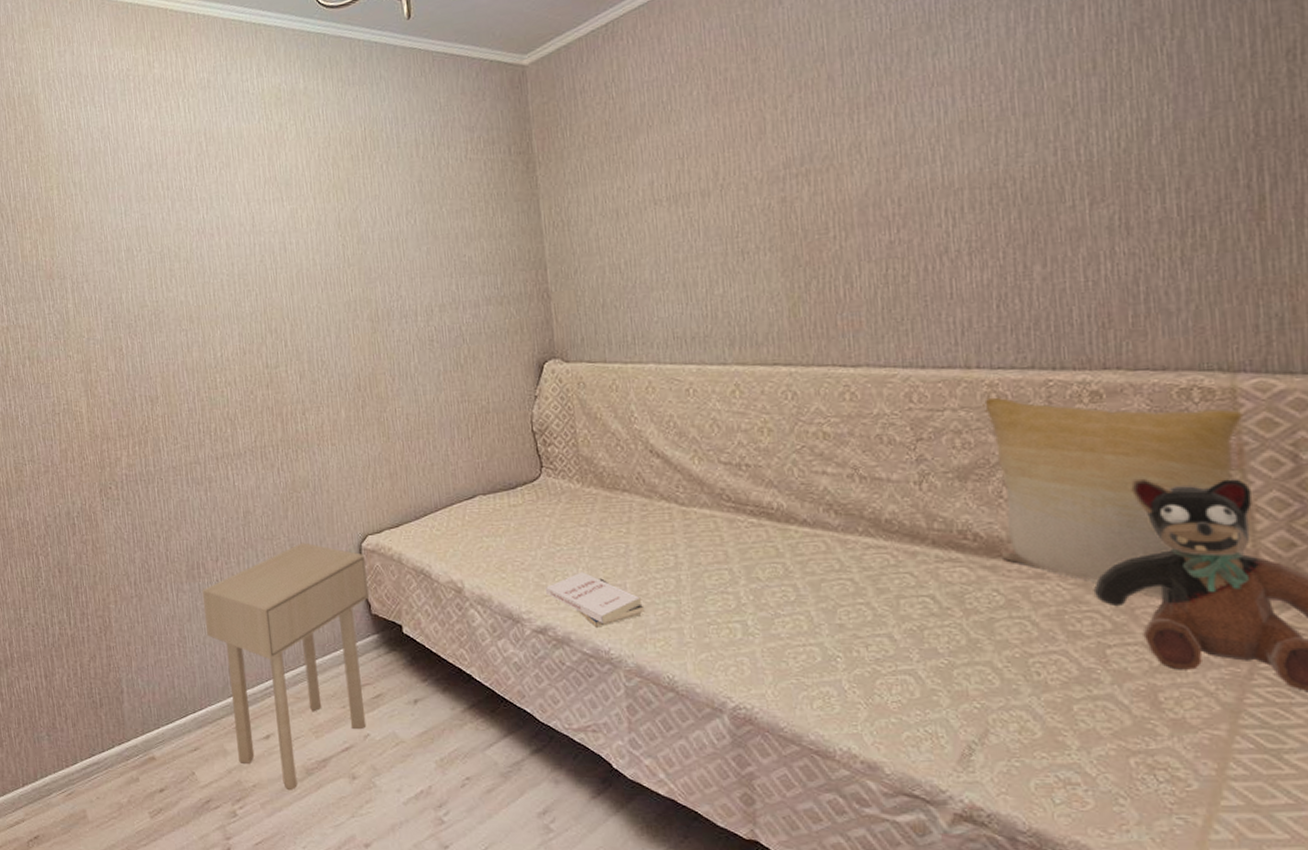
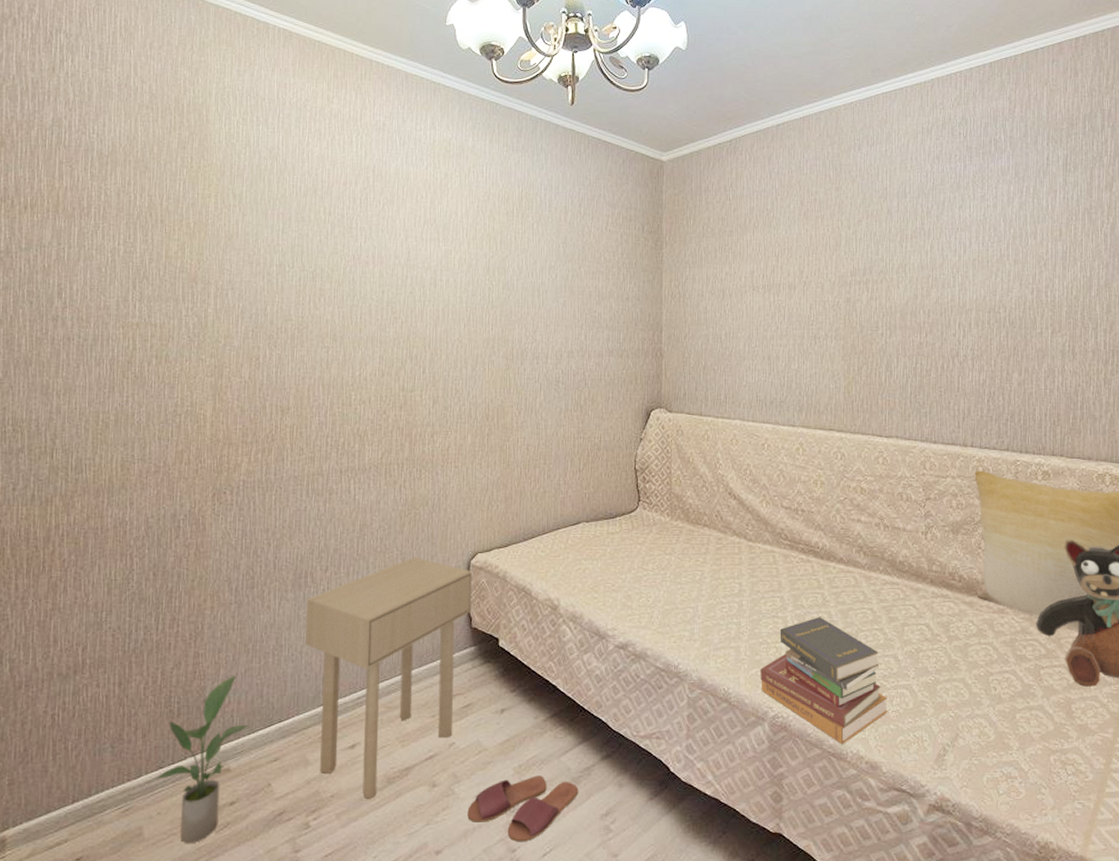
potted plant: none [90,667,167,828] -> present [155,675,249,844]
slippers: none [392,770,510,839] -> present [467,775,579,842]
books: present [546,571,645,628] -> none [631,594,711,645]
books: none [712,591,885,741] -> present [761,617,887,745]

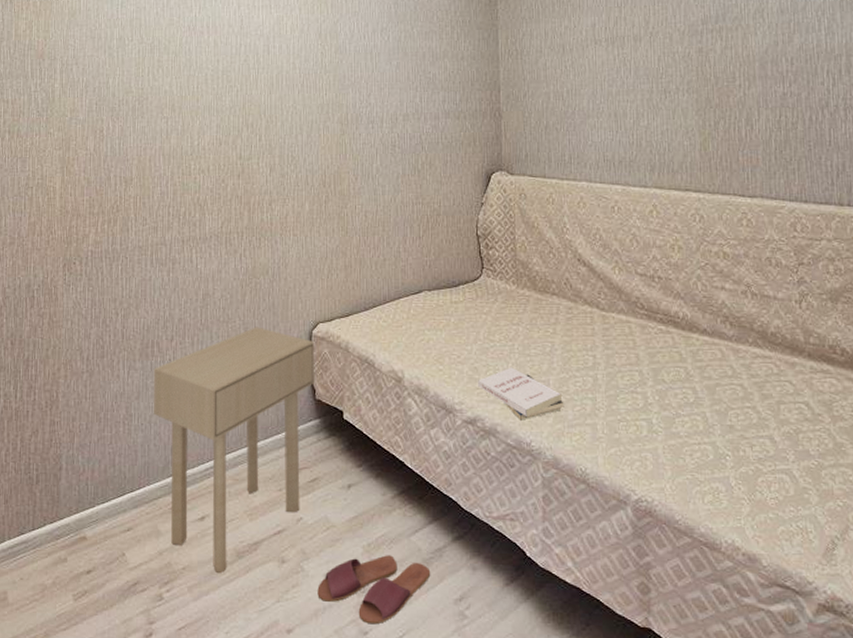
potted plant: present [155,675,249,844] -> none [17,443,103,611]
books: none [631,594,711,645] -> present [478,367,564,420]
books: present [761,617,887,745] -> none [620,393,765,533]

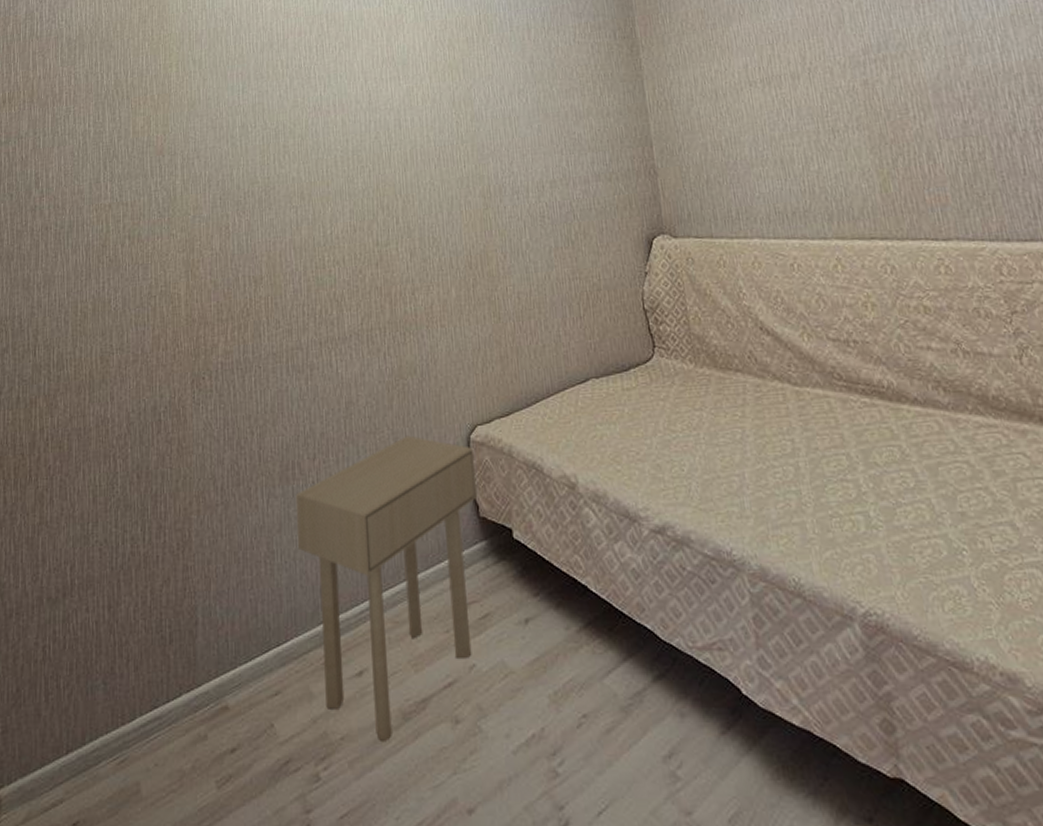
slippers: present [317,555,431,625] -> none [499,705,632,796]
books: present [478,367,564,420] -> none [662,461,765,525]

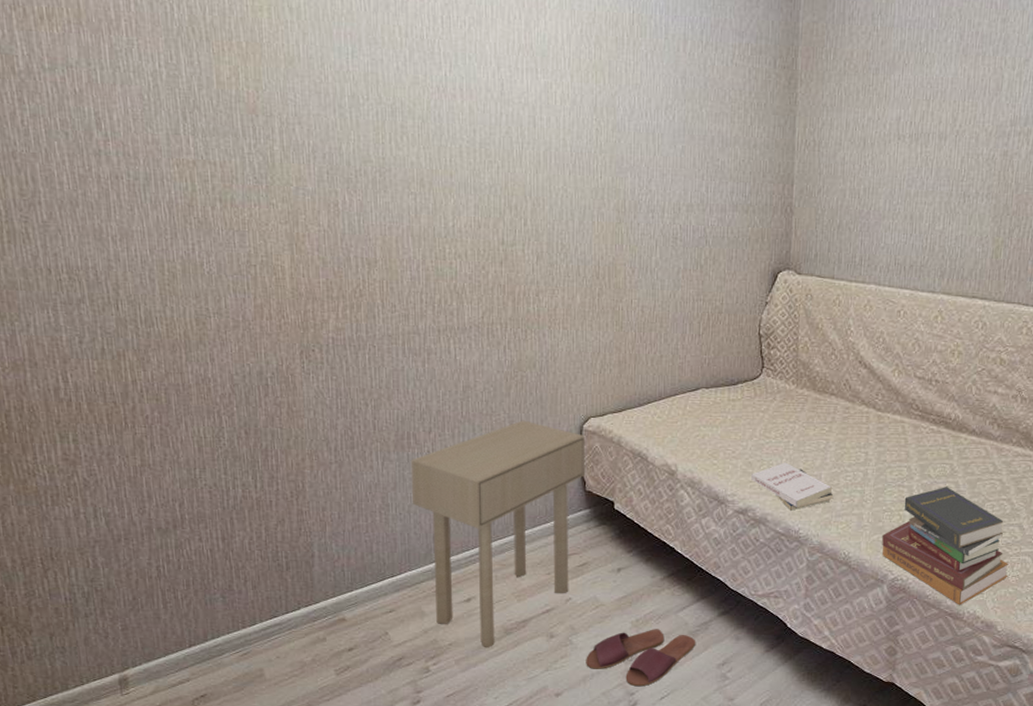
slippers: none [499,705,632,796] -> present [586,629,696,687]
books: none [662,461,765,525] -> present [751,462,834,511]
books: none [836,477,1016,650] -> present [882,487,1009,606]

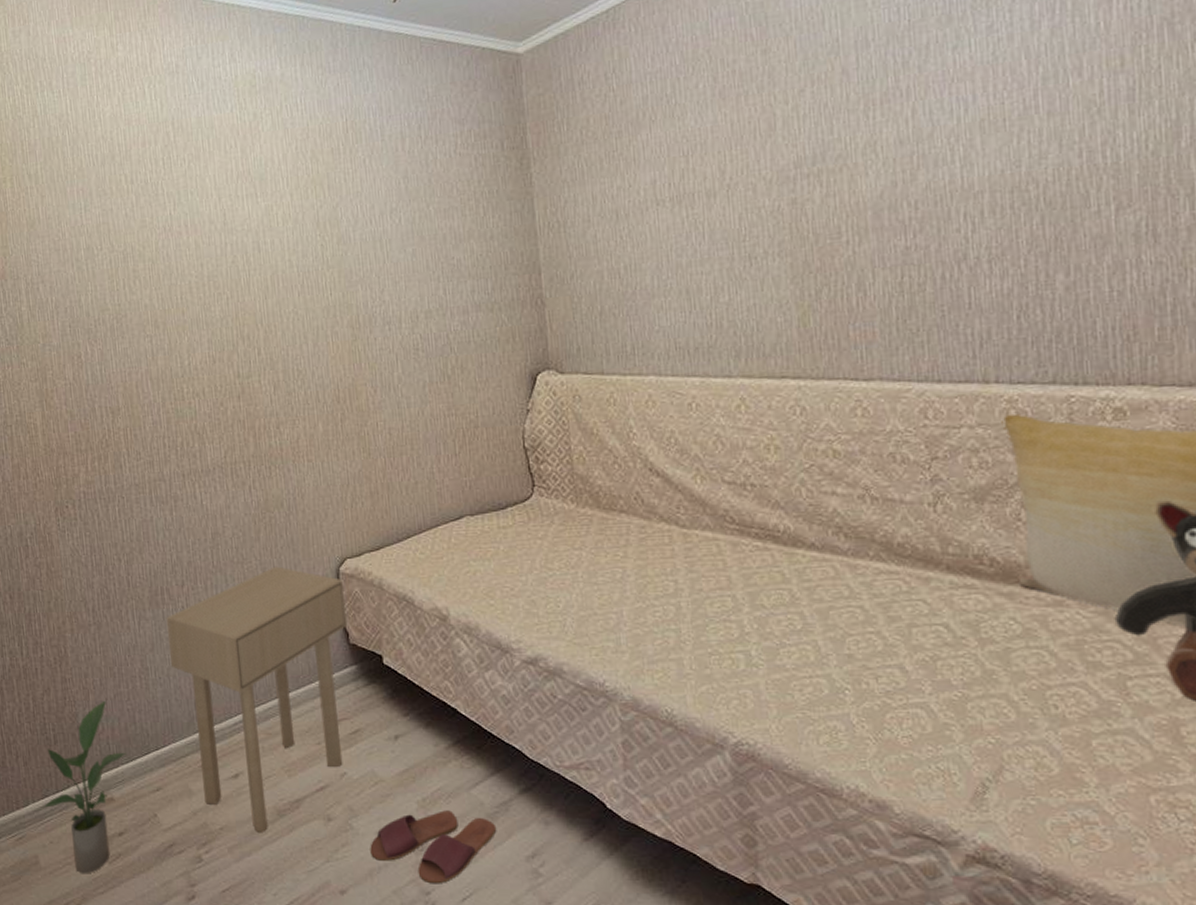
potted plant: none [271,532,361,684] -> present [43,700,127,874]
books: present [751,462,834,511] -> none [537,598,642,658]
books: present [882,487,1009,606] -> none [713,619,895,778]

